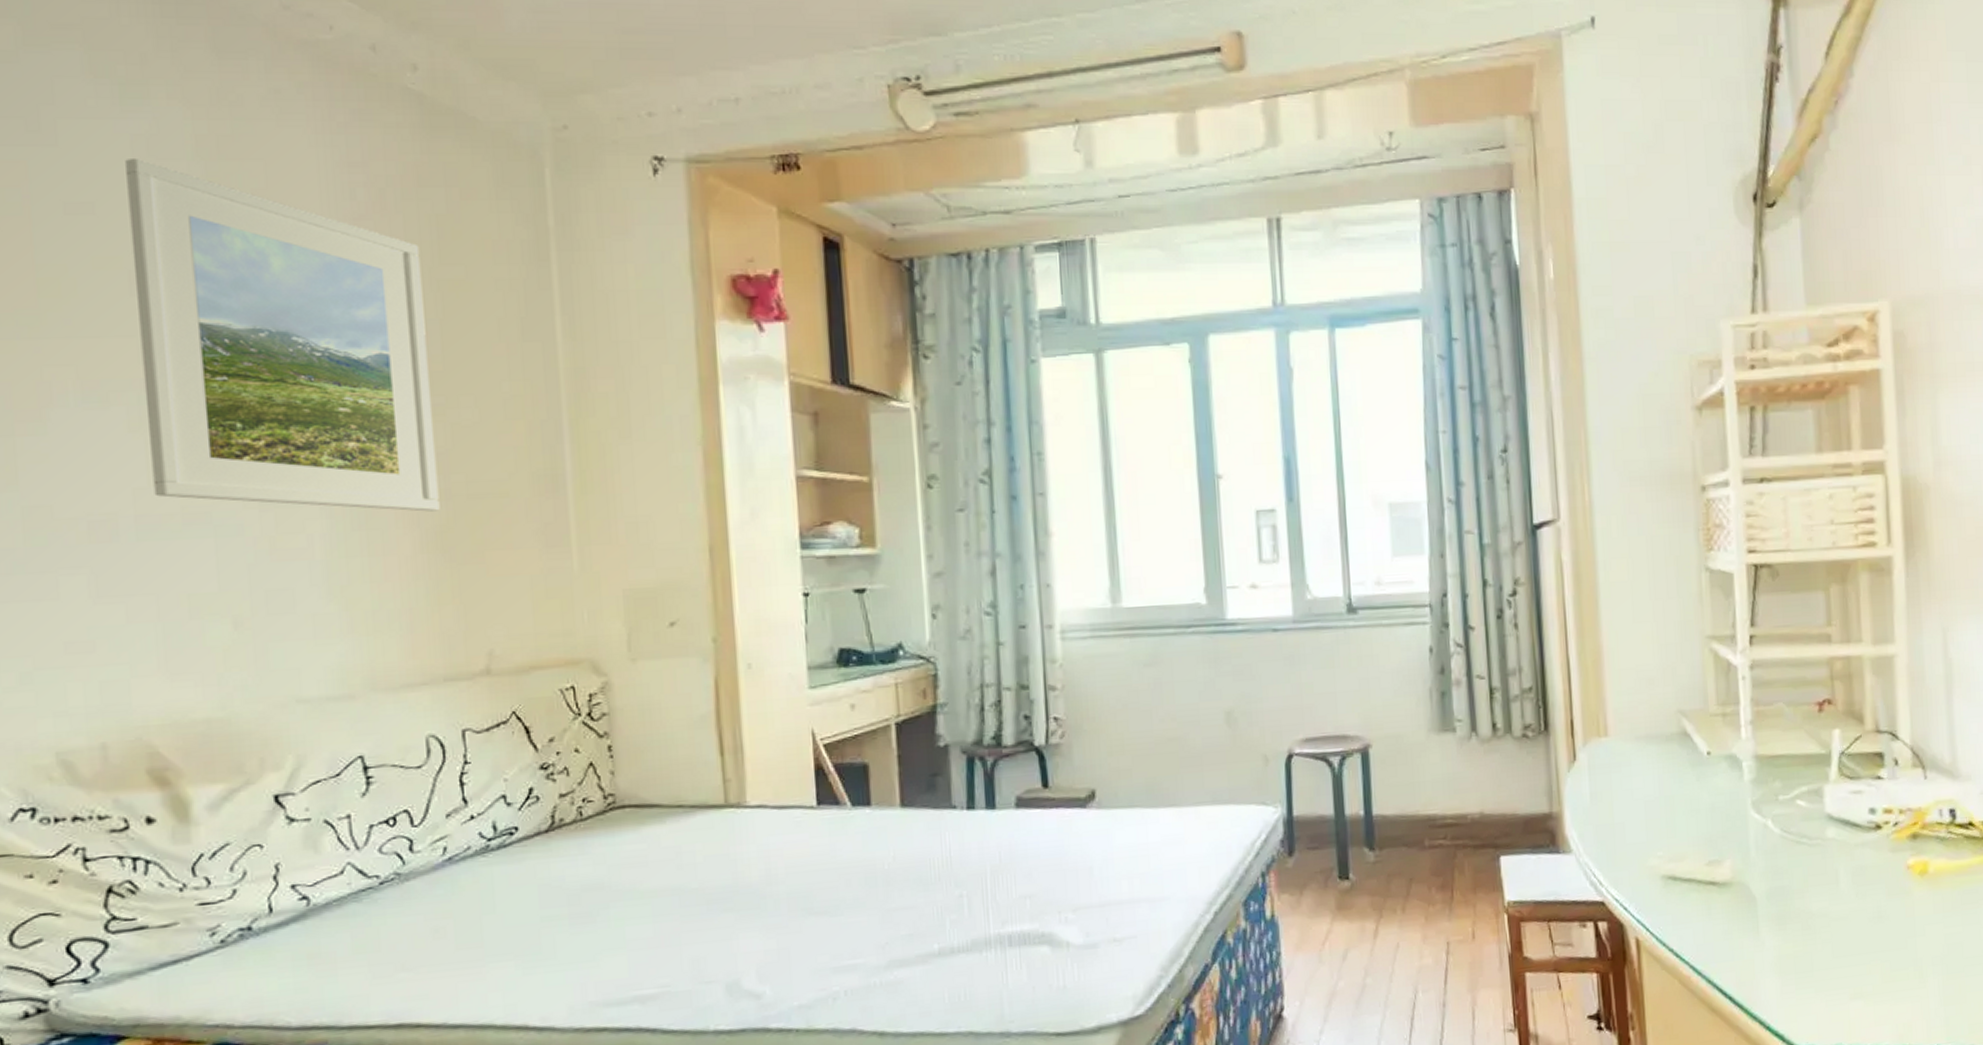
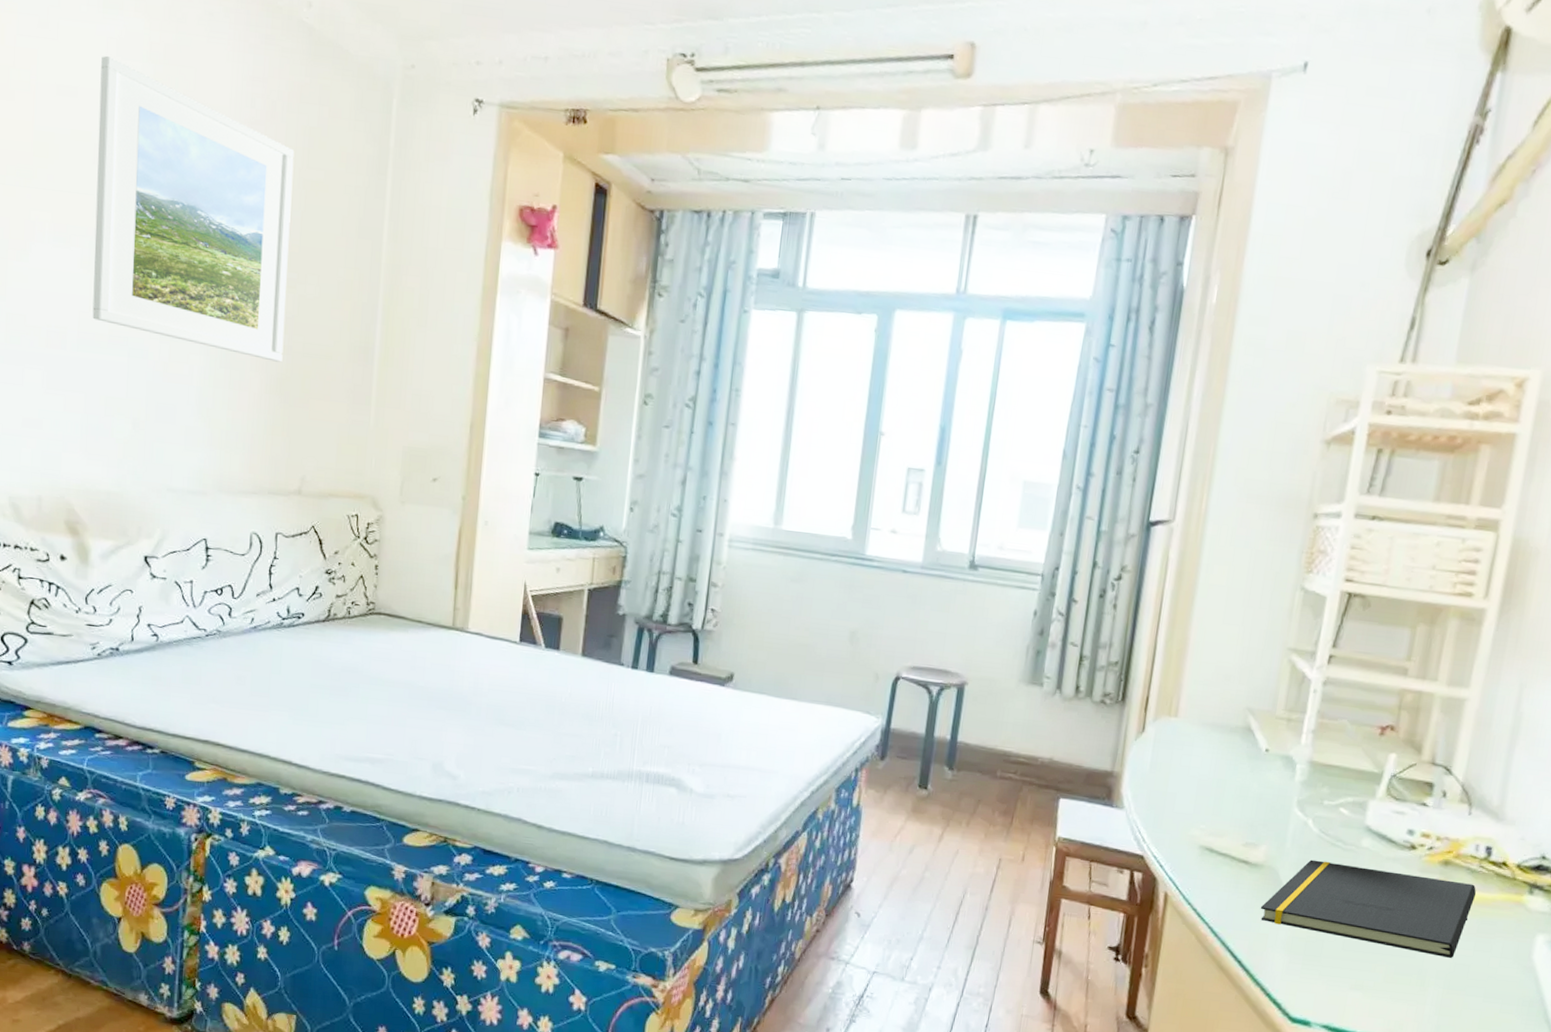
notepad: none [1739,853,1951,946] -> present [1260,859,1477,959]

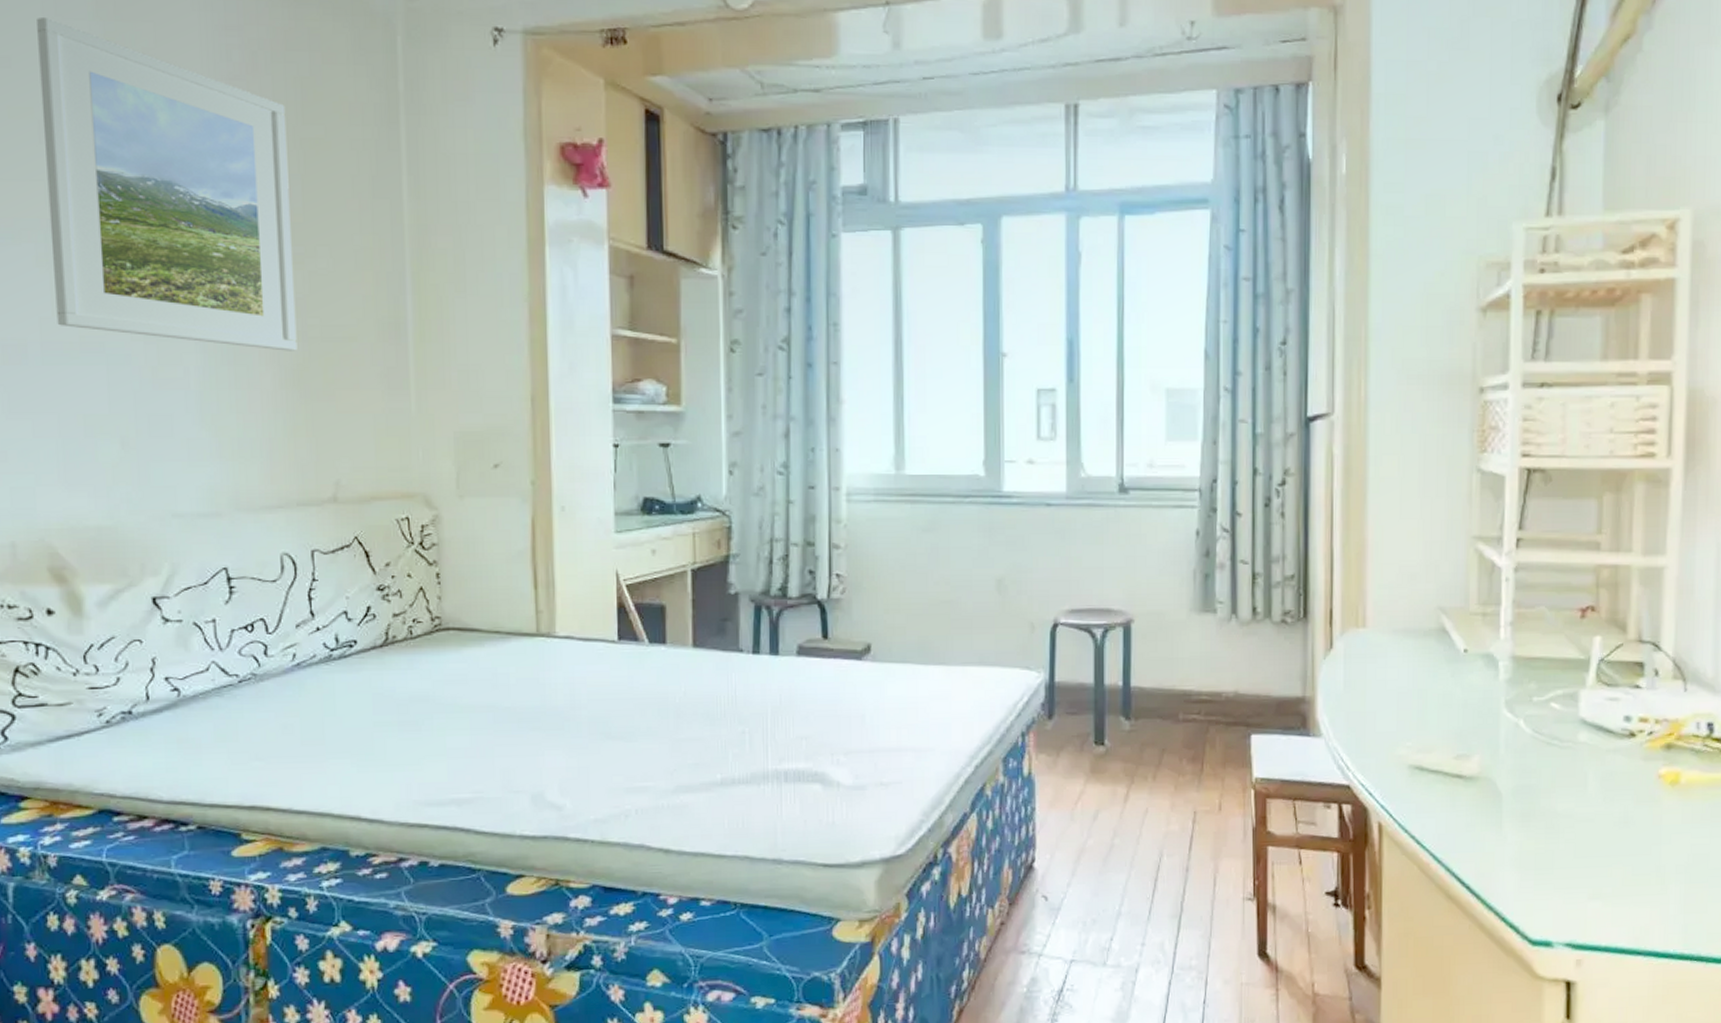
notepad: present [1260,859,1477,959] -> none [1482,763,1704,850]

